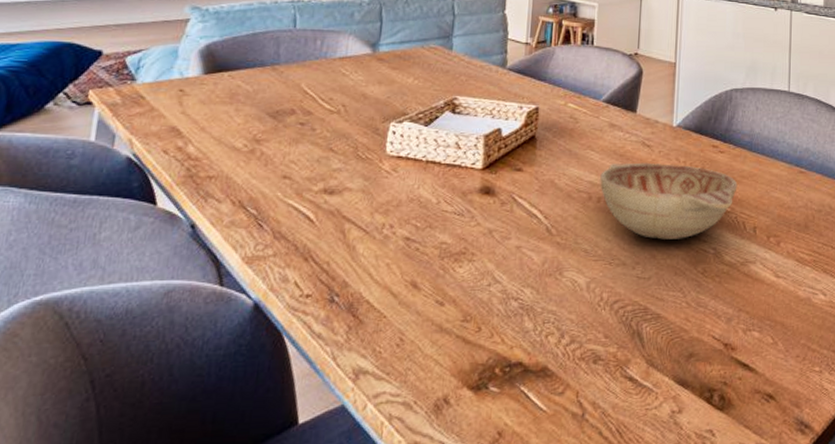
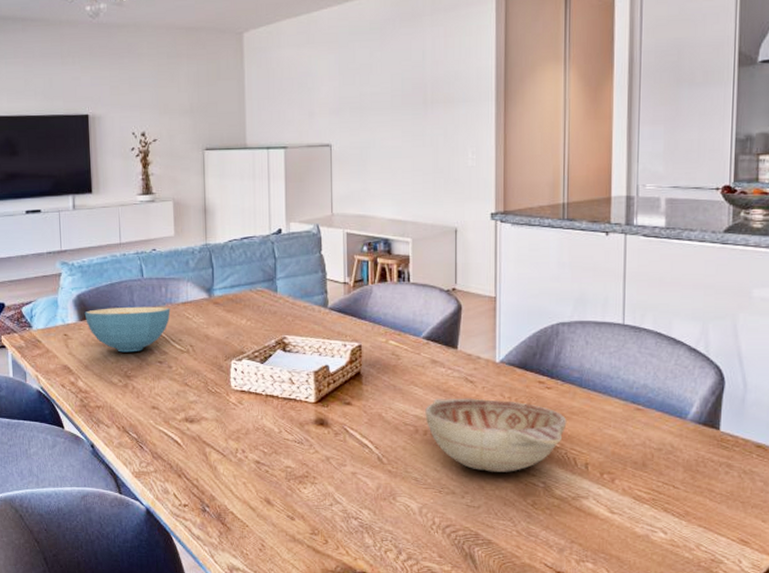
cereal bowl: none [211,60,324,112] -> present [84,306,171,353]

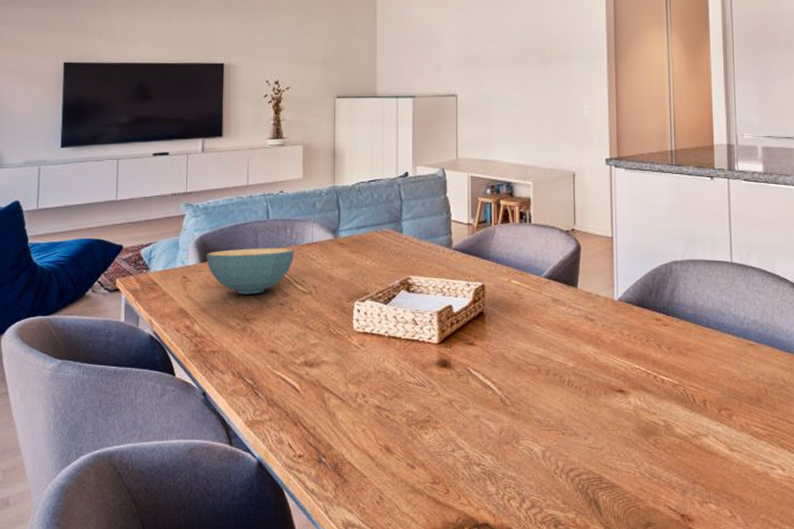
decorative bowl: present [424,398,567,472] -> none [546,336,684,411]

